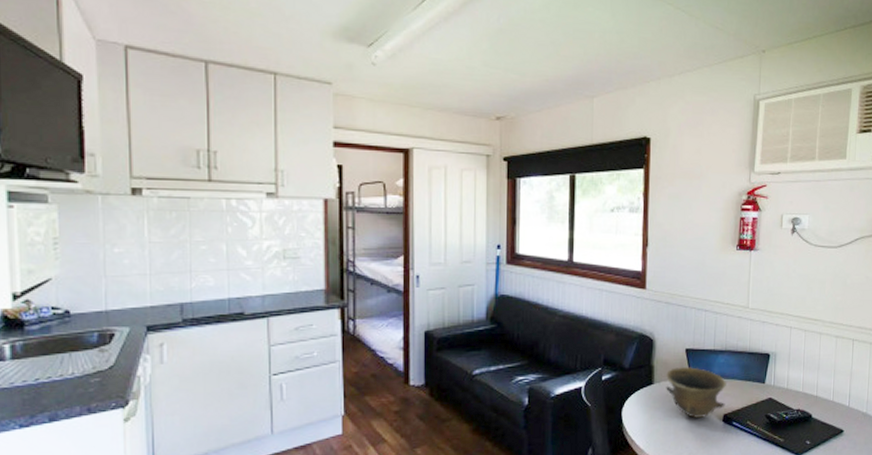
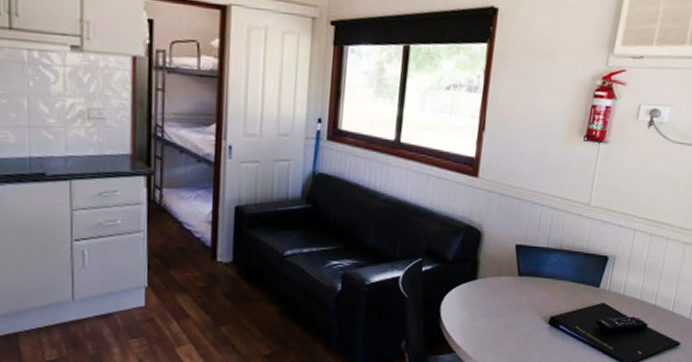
bowl: present [666,367,726,418] -> none [490,263,557,318]

